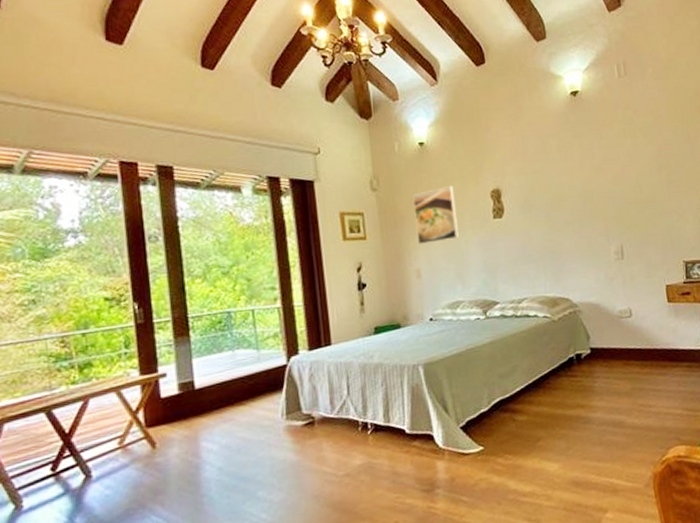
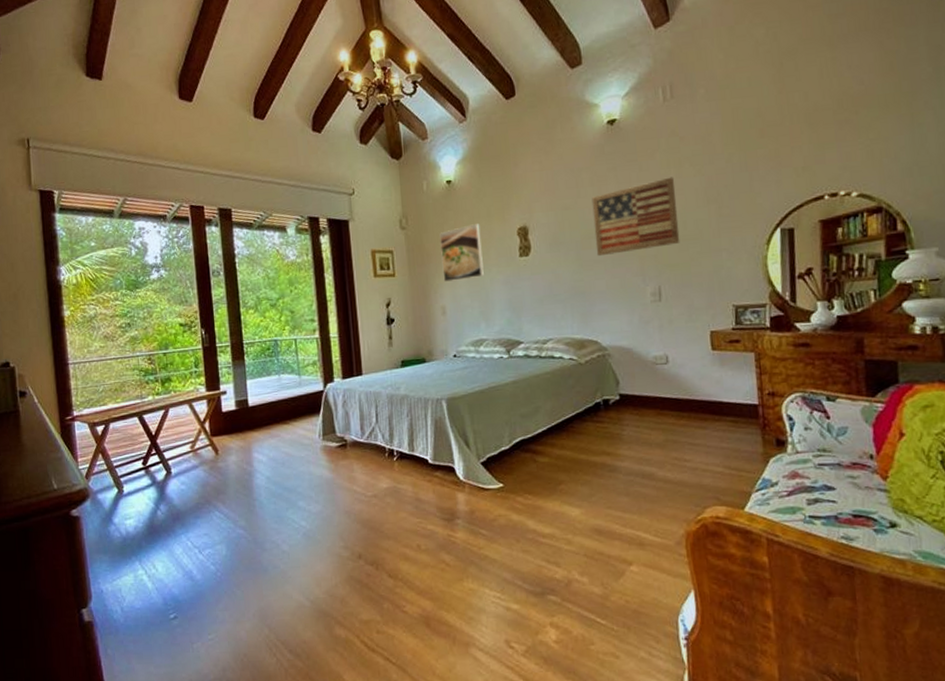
wall art: none [559,145,638,218] -> present [591,177,680,257]

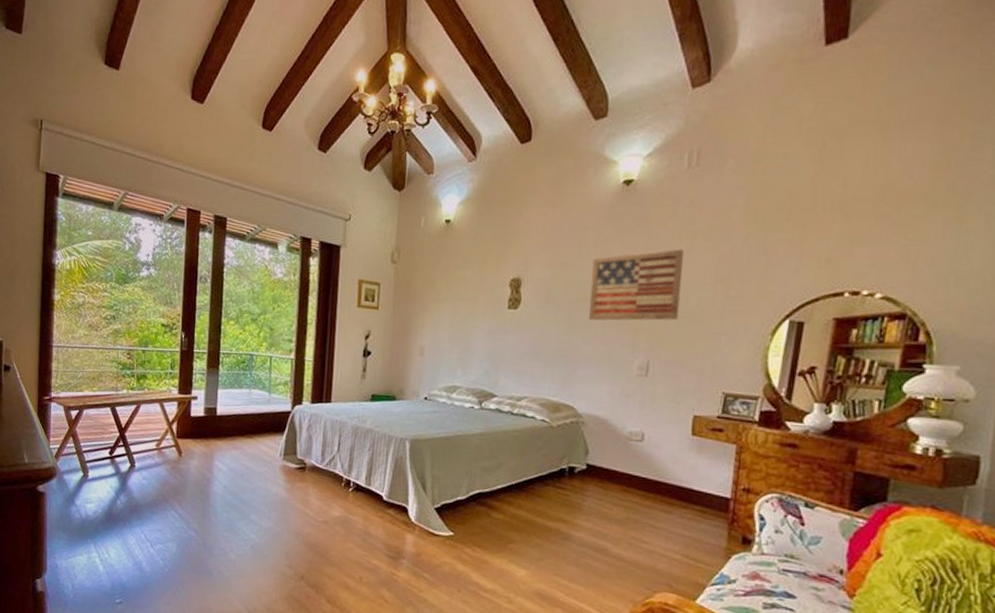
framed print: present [439,224,484,282] -> none [426,268,472,324]

